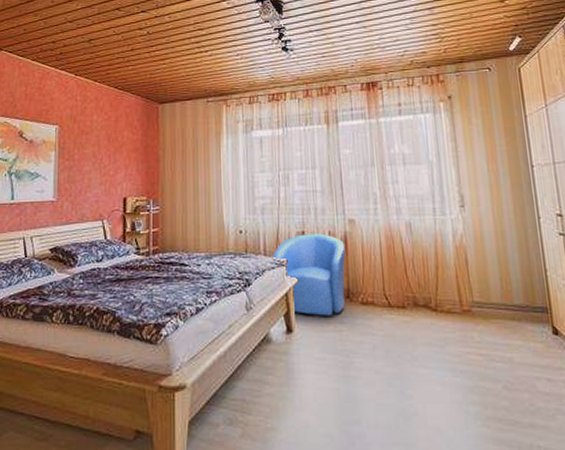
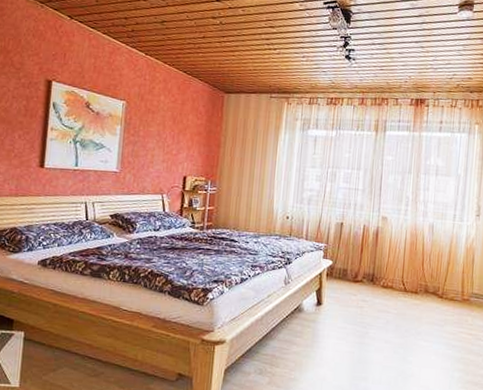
armchair: present [272,233,346,318] -> none [313,225,376,295]

